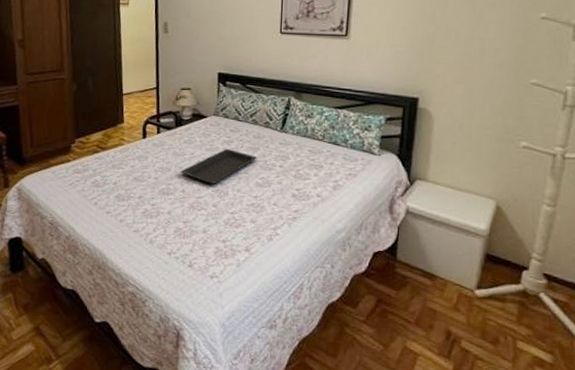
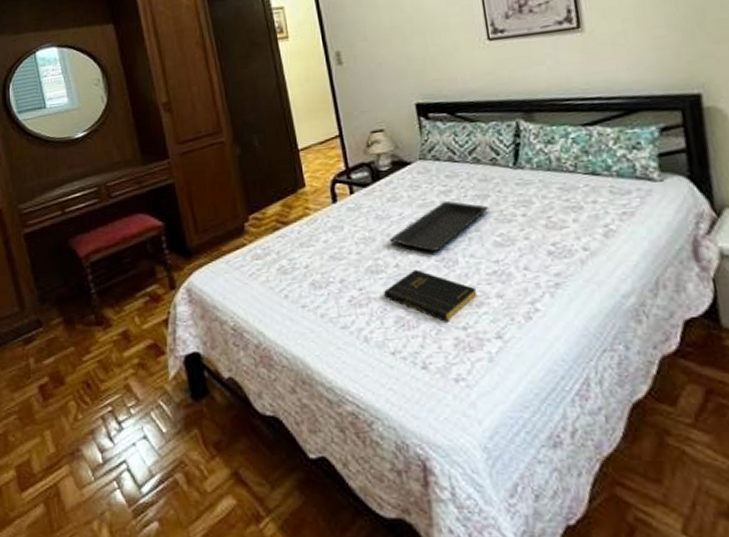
book: none [170,195,238,236] -> present [384,269,478,322]

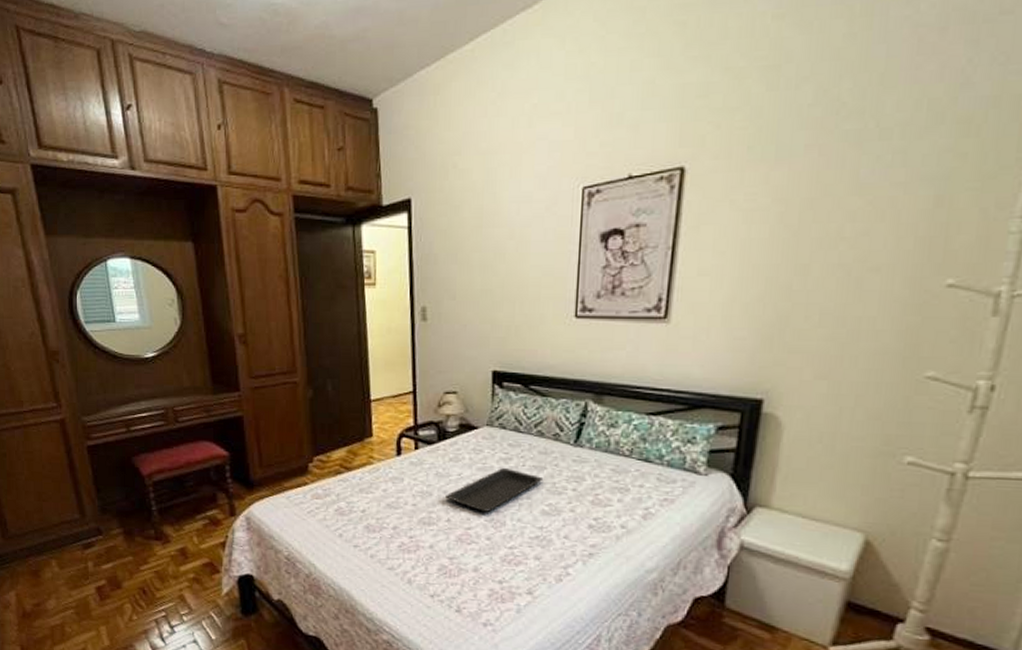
book: present [384,269,478,322] -> none [432,526,518,575]

